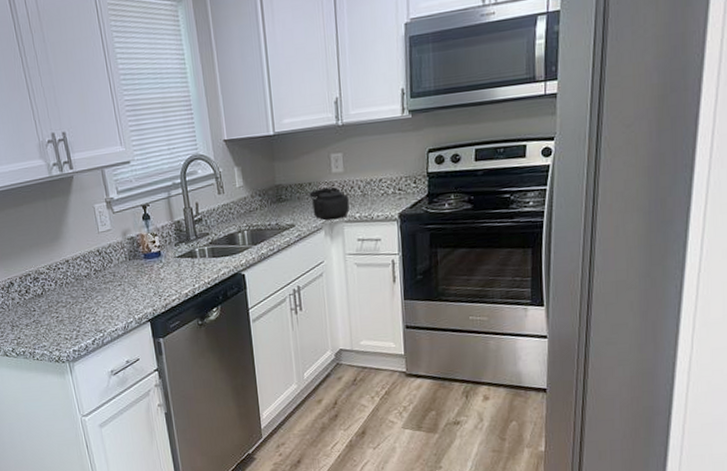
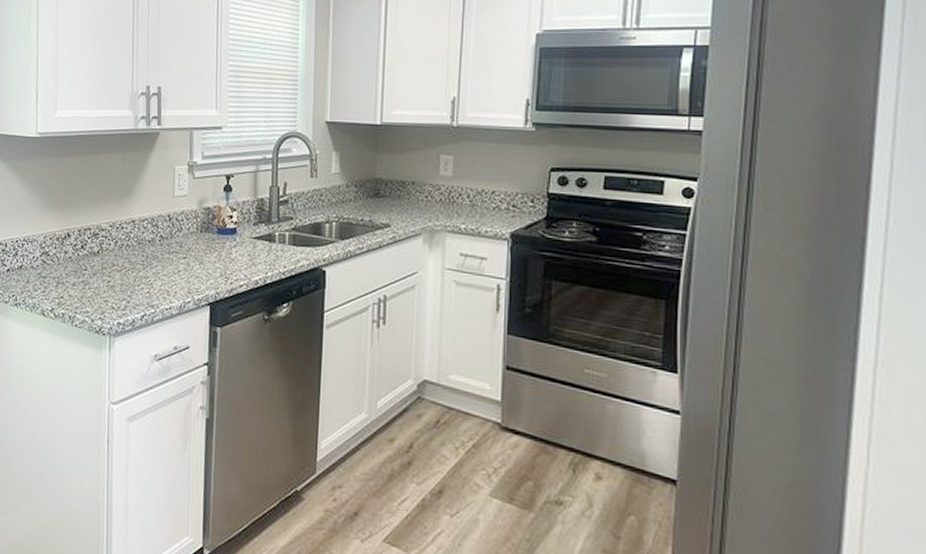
kettle: present [309,187,350,220] -> none [411,189,455,226]

